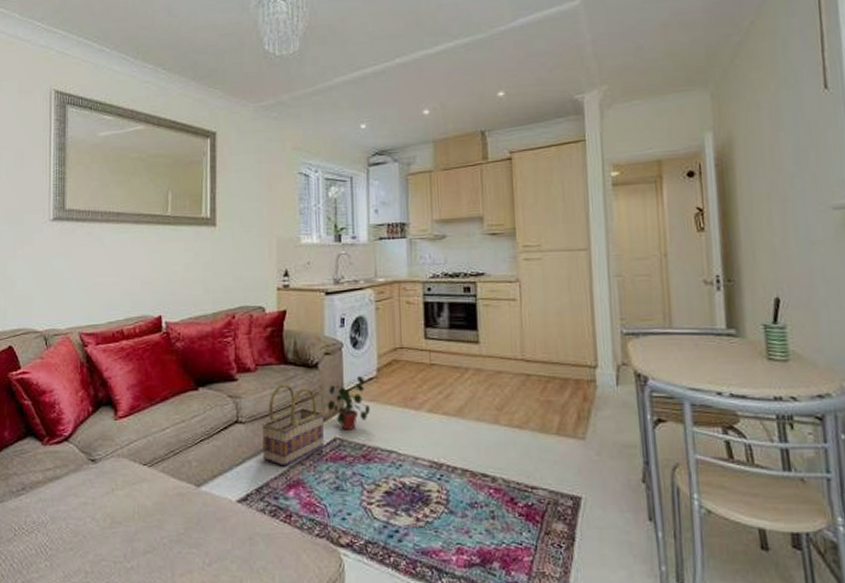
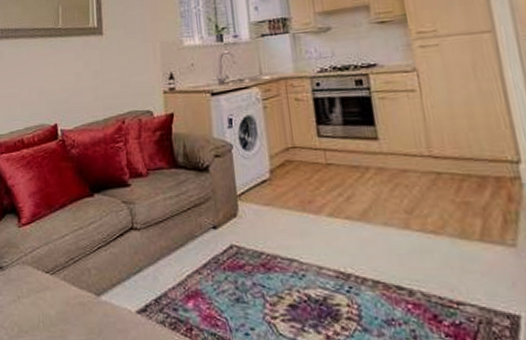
basket: present [261,383,324,467] -> none [156,188,221,276]
potted plant: present [327,376,370,431] -> none [220,179,266,237]

